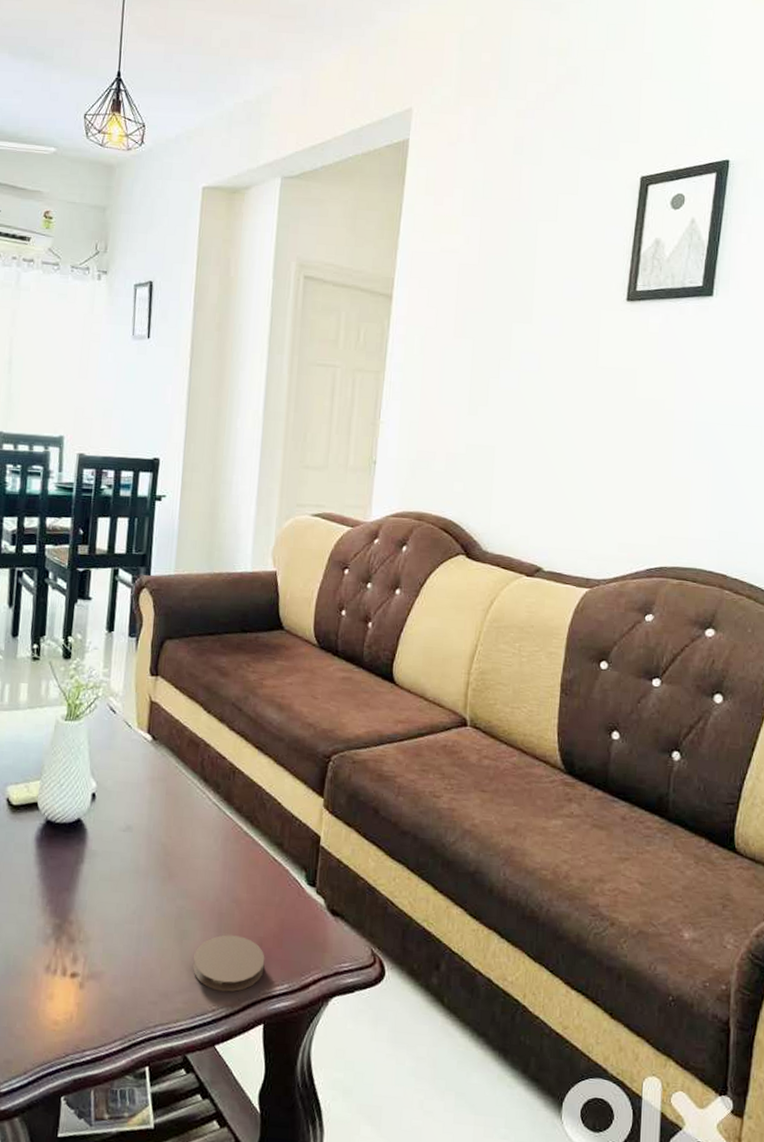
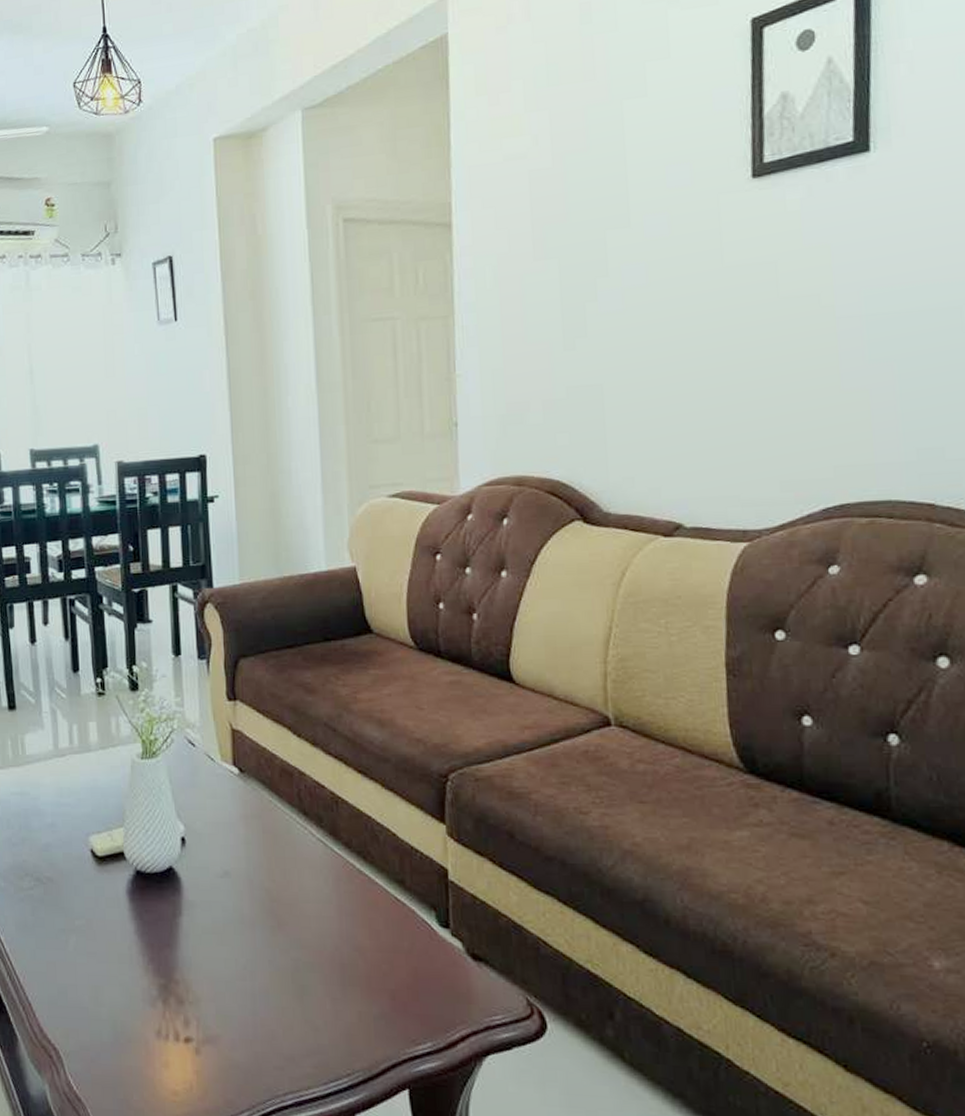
coaster: present [193,935,265,992] -> none [318,988,402,1054]

